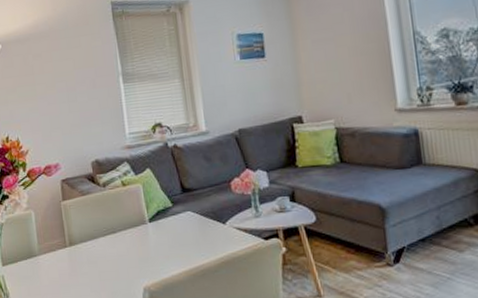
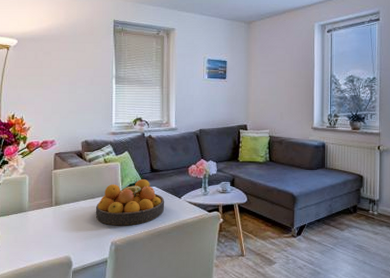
fruit bowl: none [118,202,206,266] -> present [95,178,165,226]

